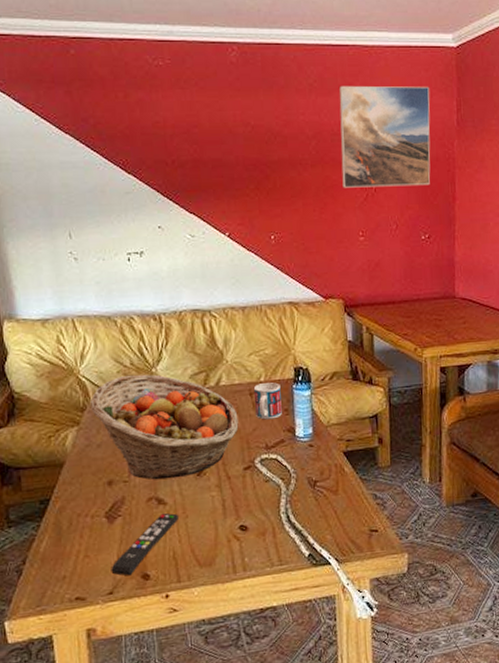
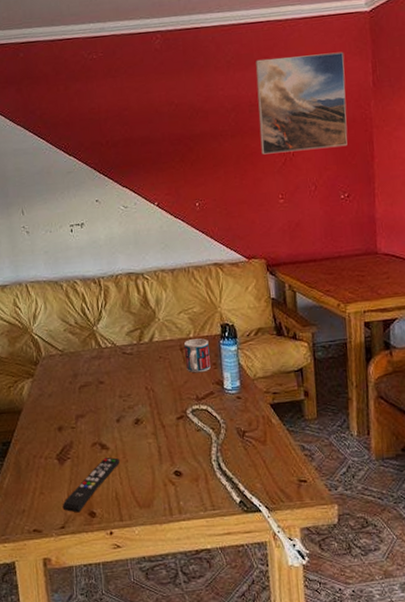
fruit basket: present [91,374,239,480] -> none [42,332,171,427]

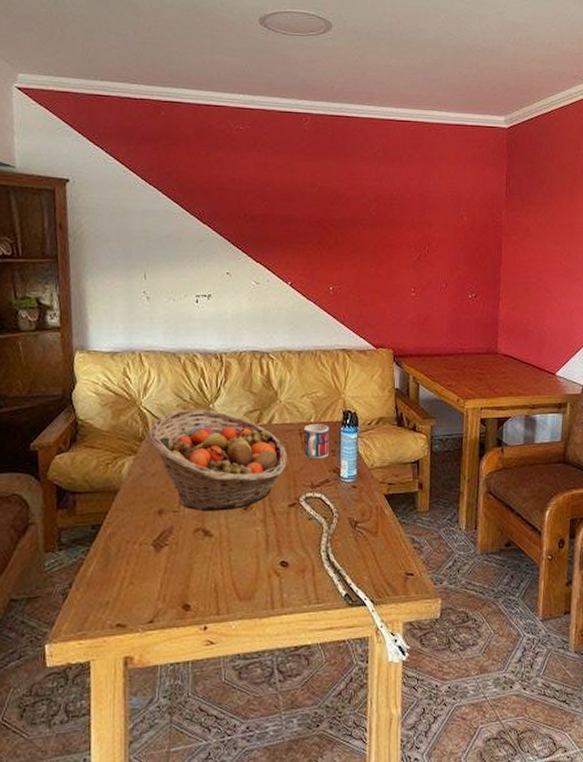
fruit basket: none [42,332,171,427] -> present [149,409,287,512]
remote control: present [62,457,120,513] -> none [153,544,223,606]
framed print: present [255,51,348,155] -> none [398,156,482,249]

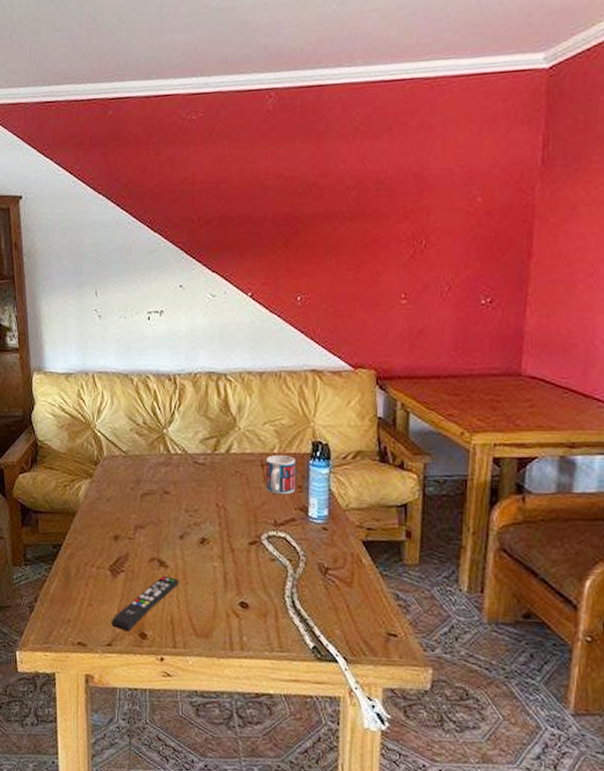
fruit basket: present [149,409,287,512] -> none [104,433,247,543]
remote control: none [153,544,223,606] -> present [111,575,178,632]

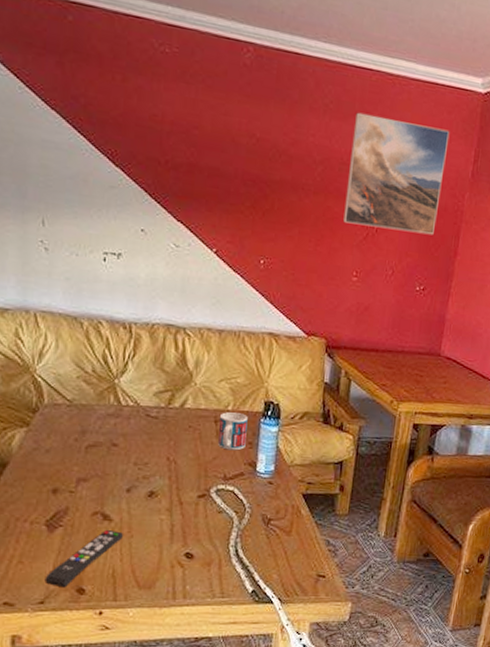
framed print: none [385,119,507,244] -> present [343,112,450,235]

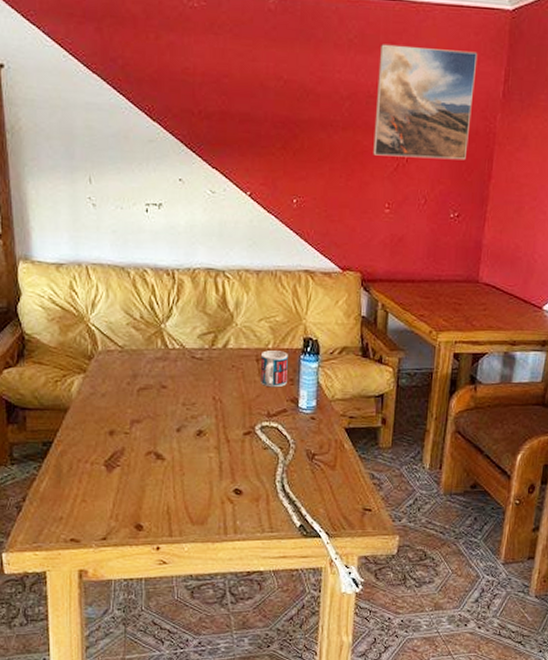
remote control: present [44,529,123,588] -> none [106,468,175,525]

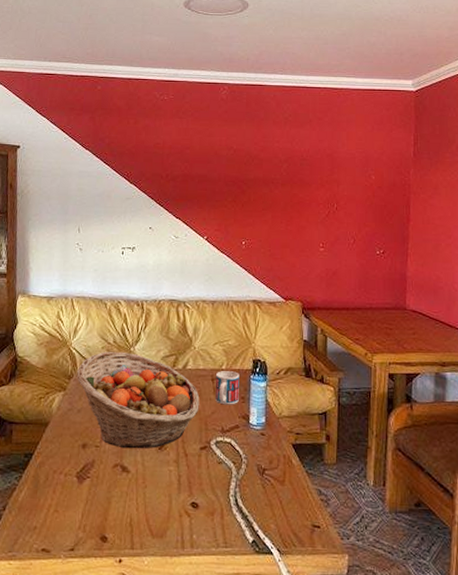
fruit basket: none [98,328,243,436] -> present [77,351,200,449]
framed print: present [373,44,478,160] -> none [308,120,390,207]

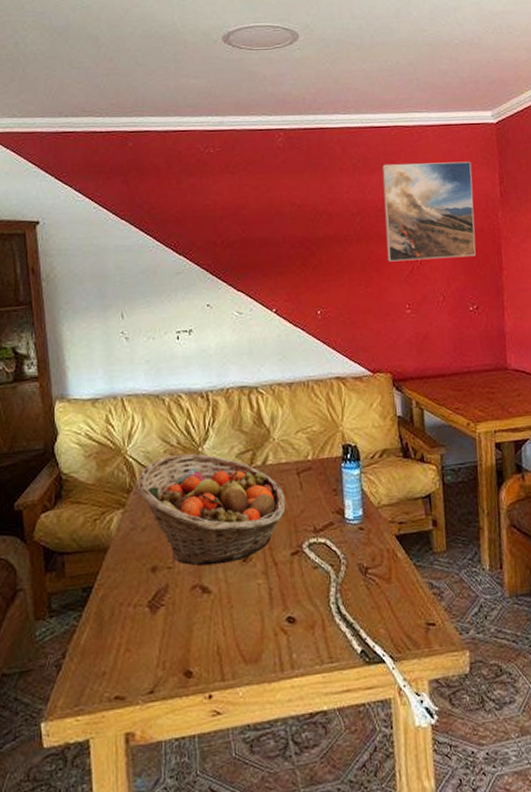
mug: present [215,371,239,405] -> none [300,461,331,501]
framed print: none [308,120,390,207] -> present [382,161,476,262]

